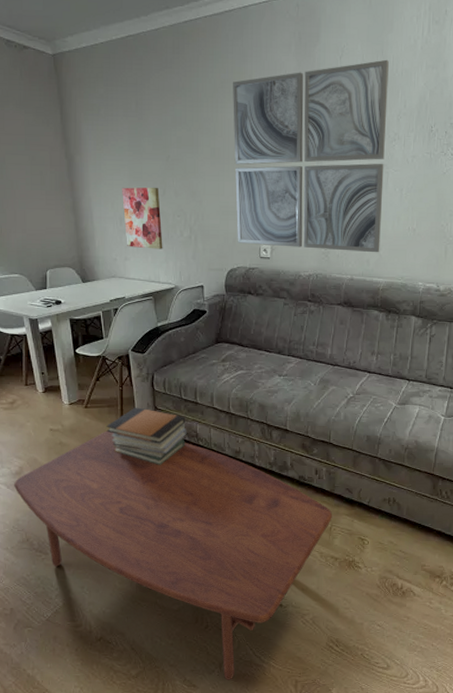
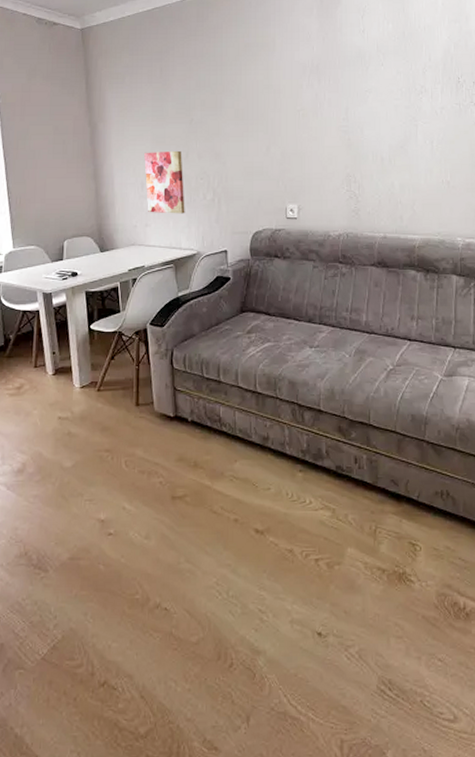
coffee table: present [14,430,333,680] -> none [15,417,377,740]
book stack: present [106,407,187,465] -> none [120,389,209,457]
wall art: present [233,59,389,253] -> none [256,16,413,208]

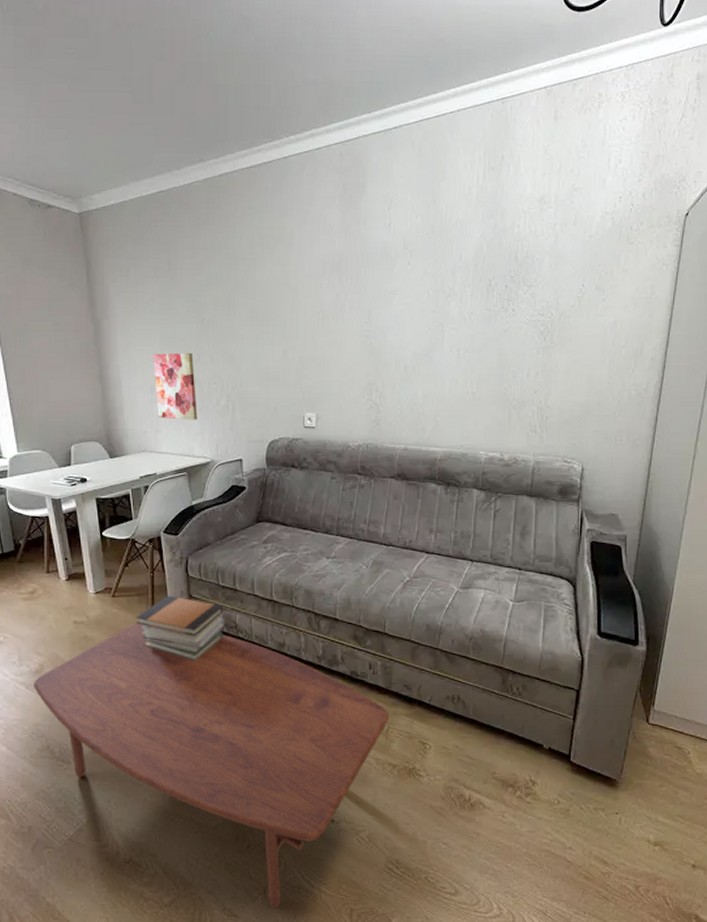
coffee table: none [15,417,377,740] -> present [34,622,390,909]
book stack: none [120,389,209,457] -> present [136,595,225,660]

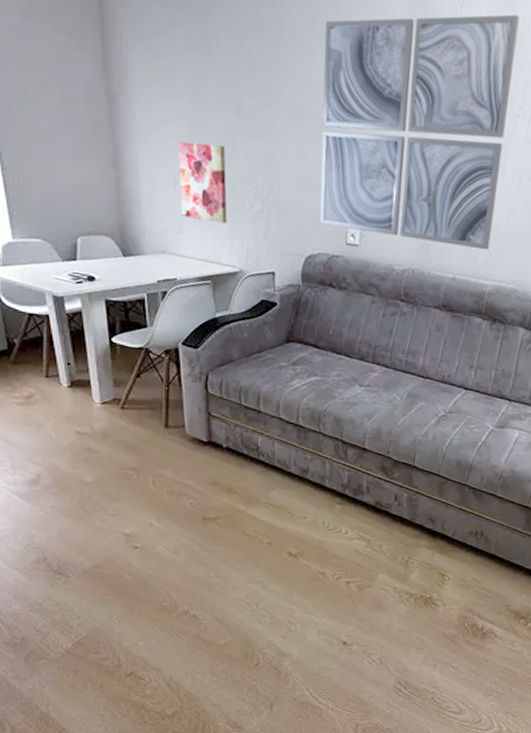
coffee table: present [34,622,390,909] -> none [29,437,411,722]
book stack: present [136,595,225,660] -> none [147,412,246,481]
wall art: none [272,209,441,420] -> present [319,14,519,250]

